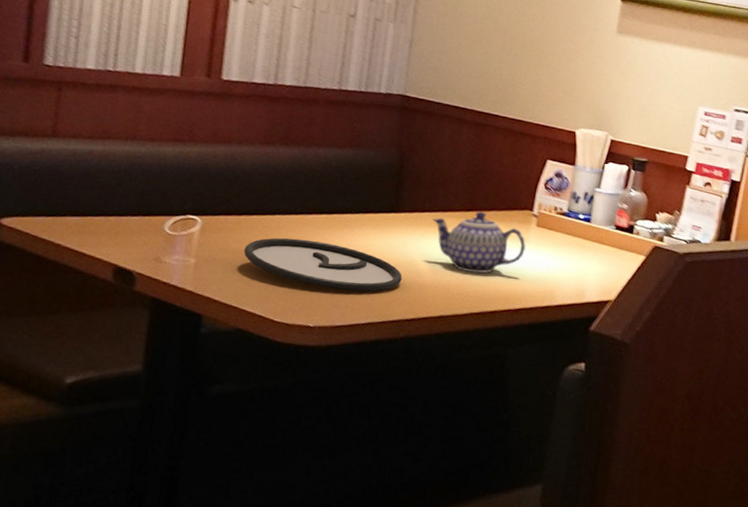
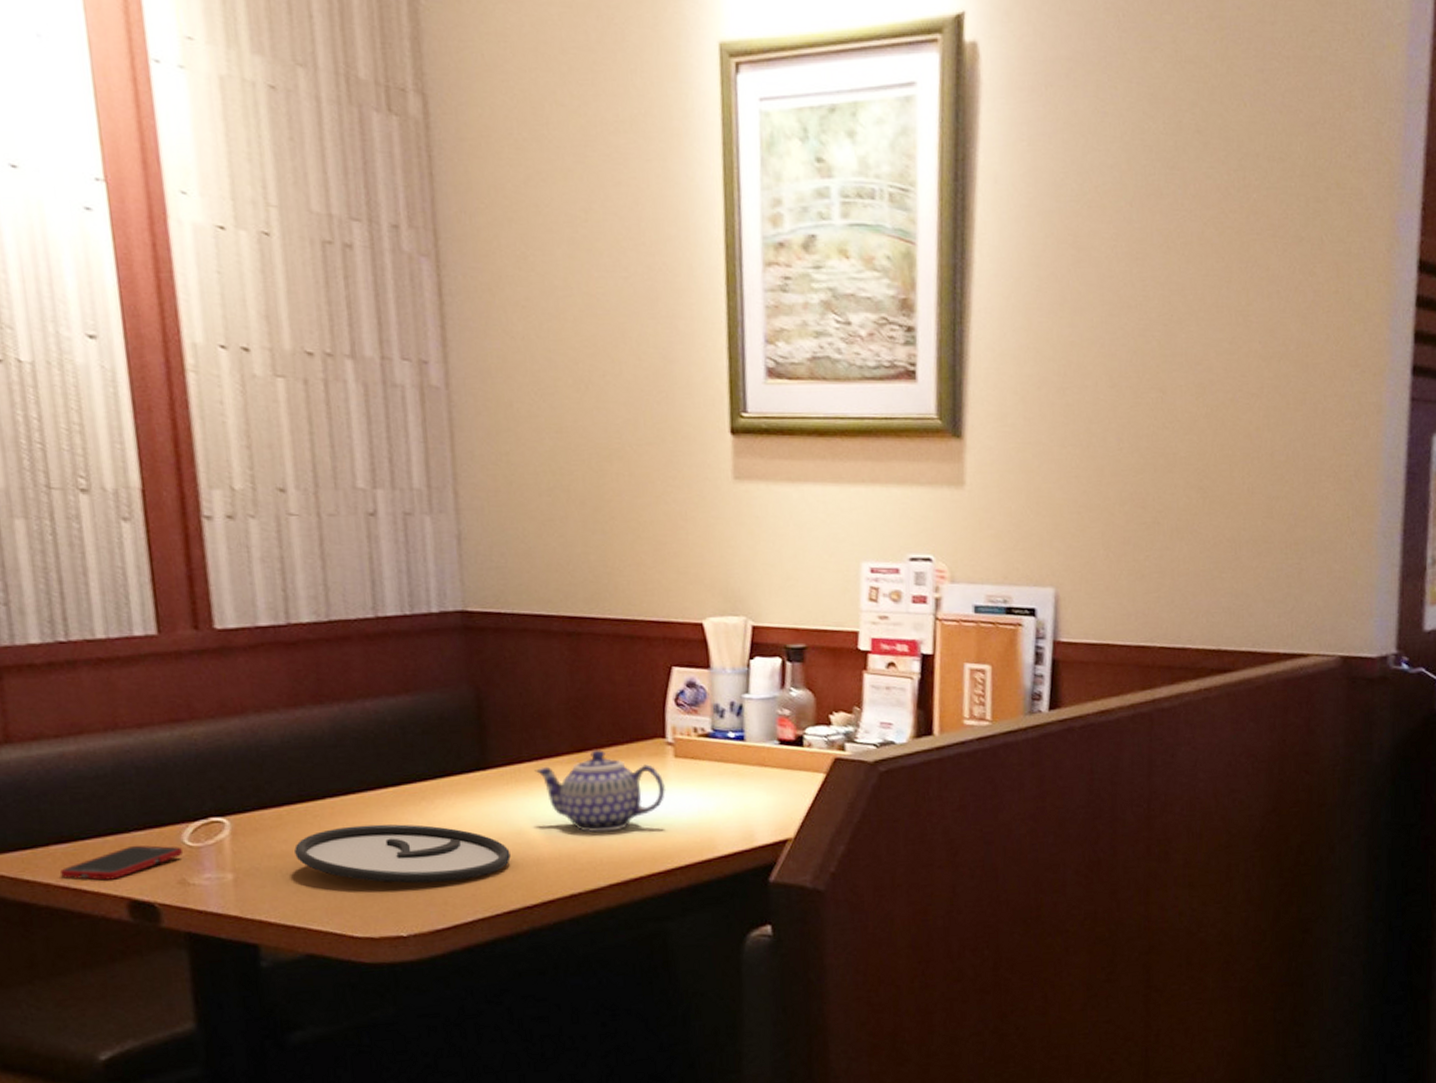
cell phone: none [70,226,163,249] -> present [60,845,184,881]

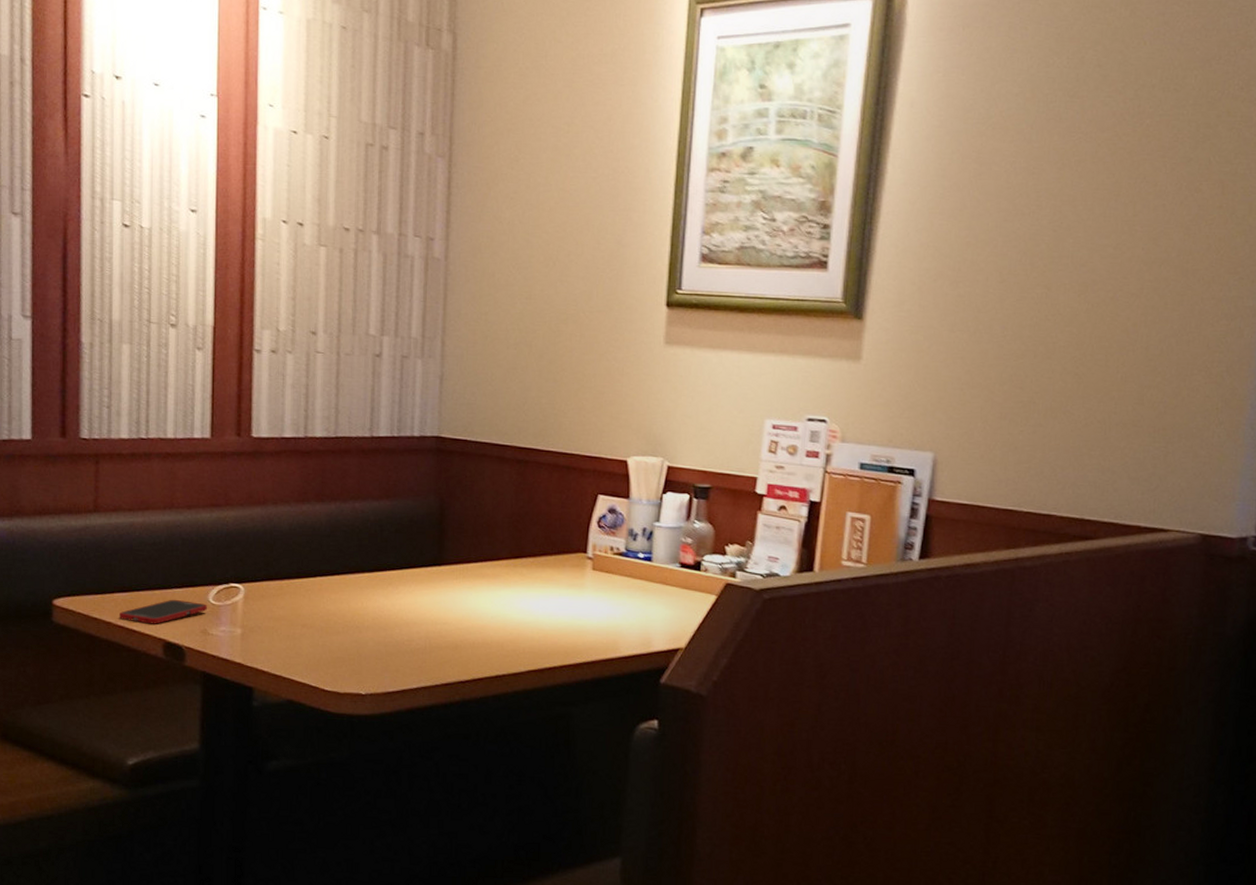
plate: present [294,824,511,884] -> none [289,601,452,654]
teapot: present [534,748,665,833] -> none [479,557,582,627]

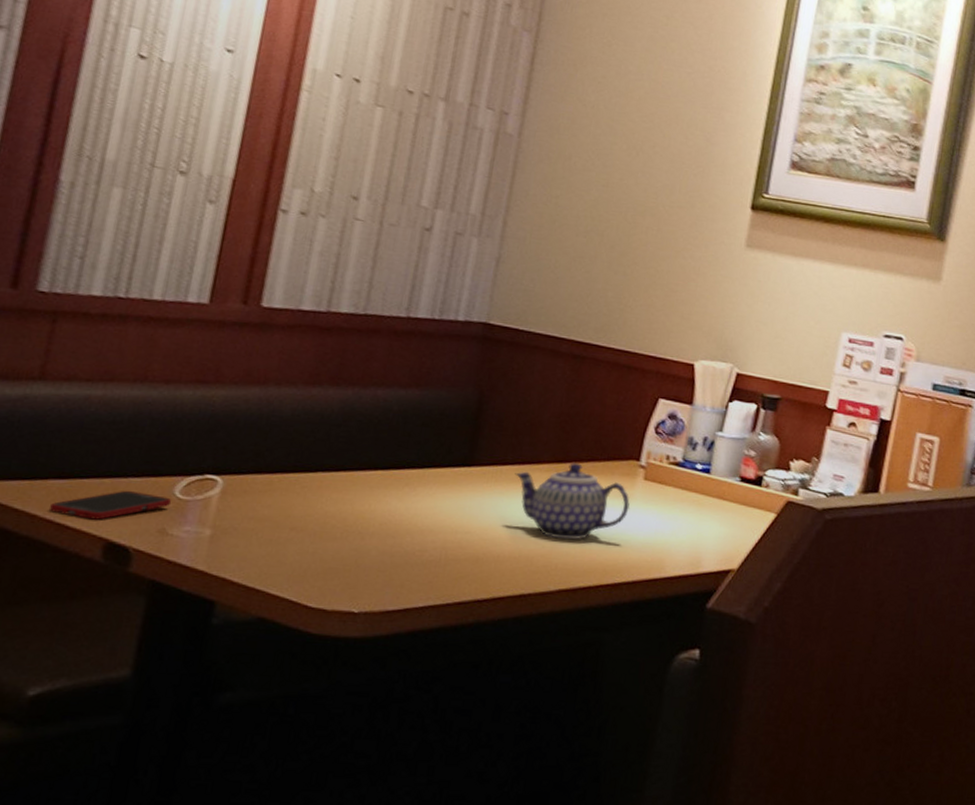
teapot: none [479,557,582,627] -> present [515,462,630,540]

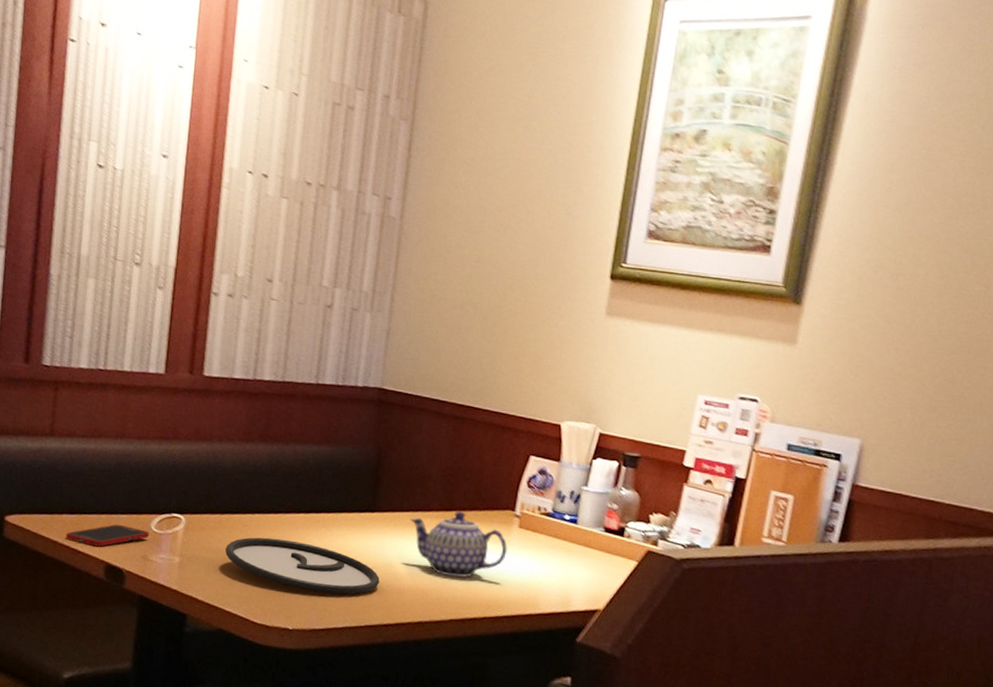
plate: none [274,500,474,566] -> present [225,537,380,595]

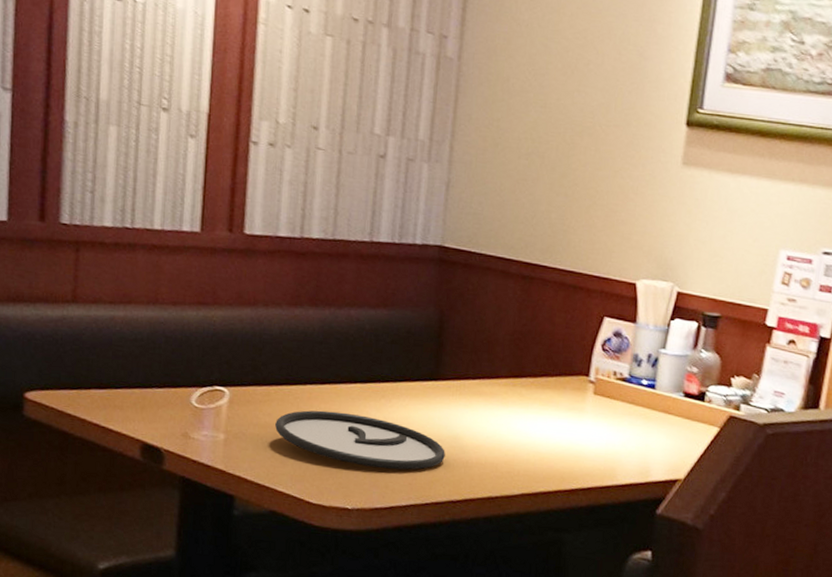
cell phone: present [66,524,150,547] -> none [95,399,190,425]
teapot: present [410,510,507,578] -> none [476,377,582,449]

